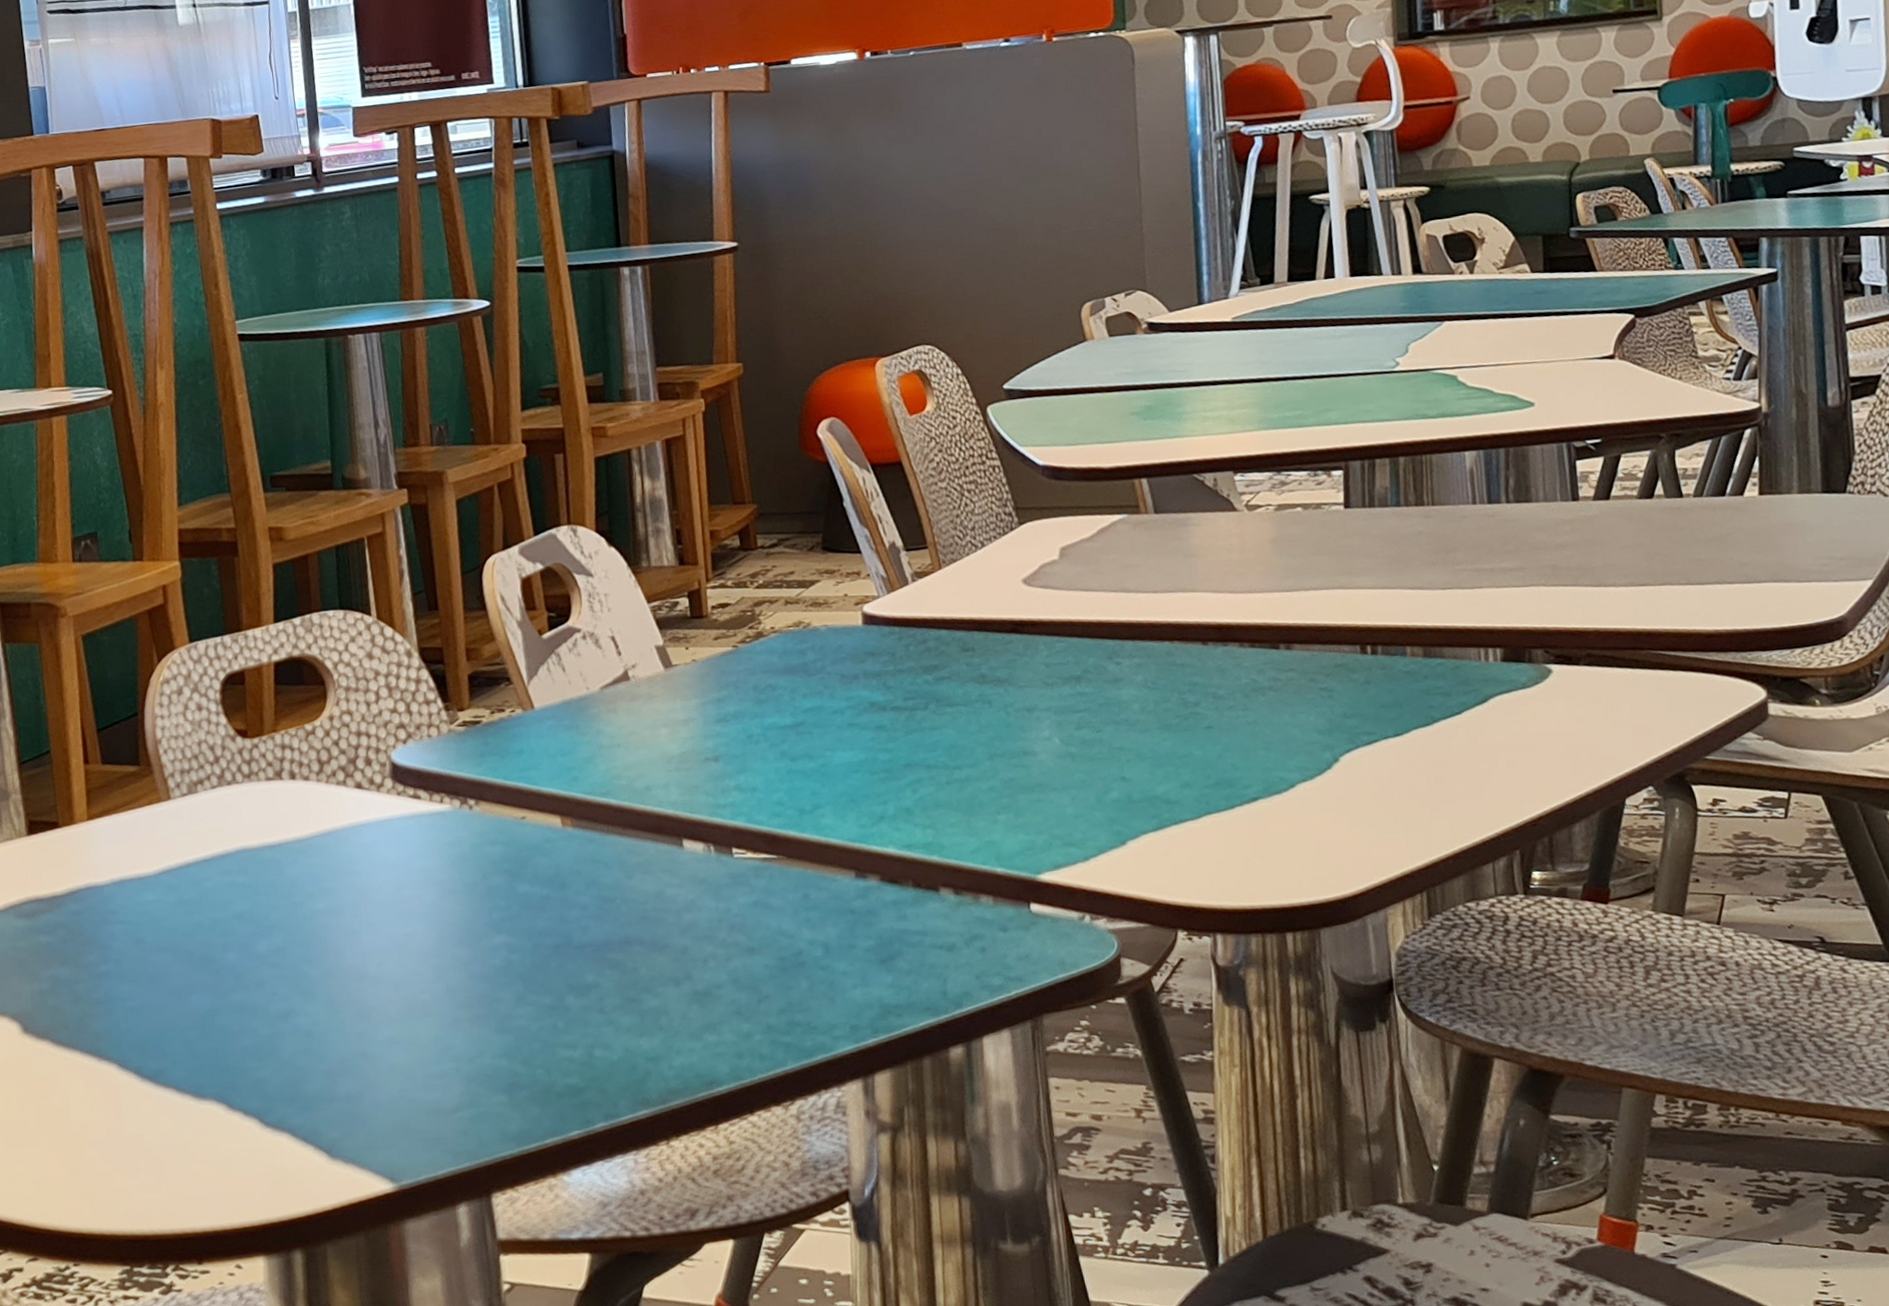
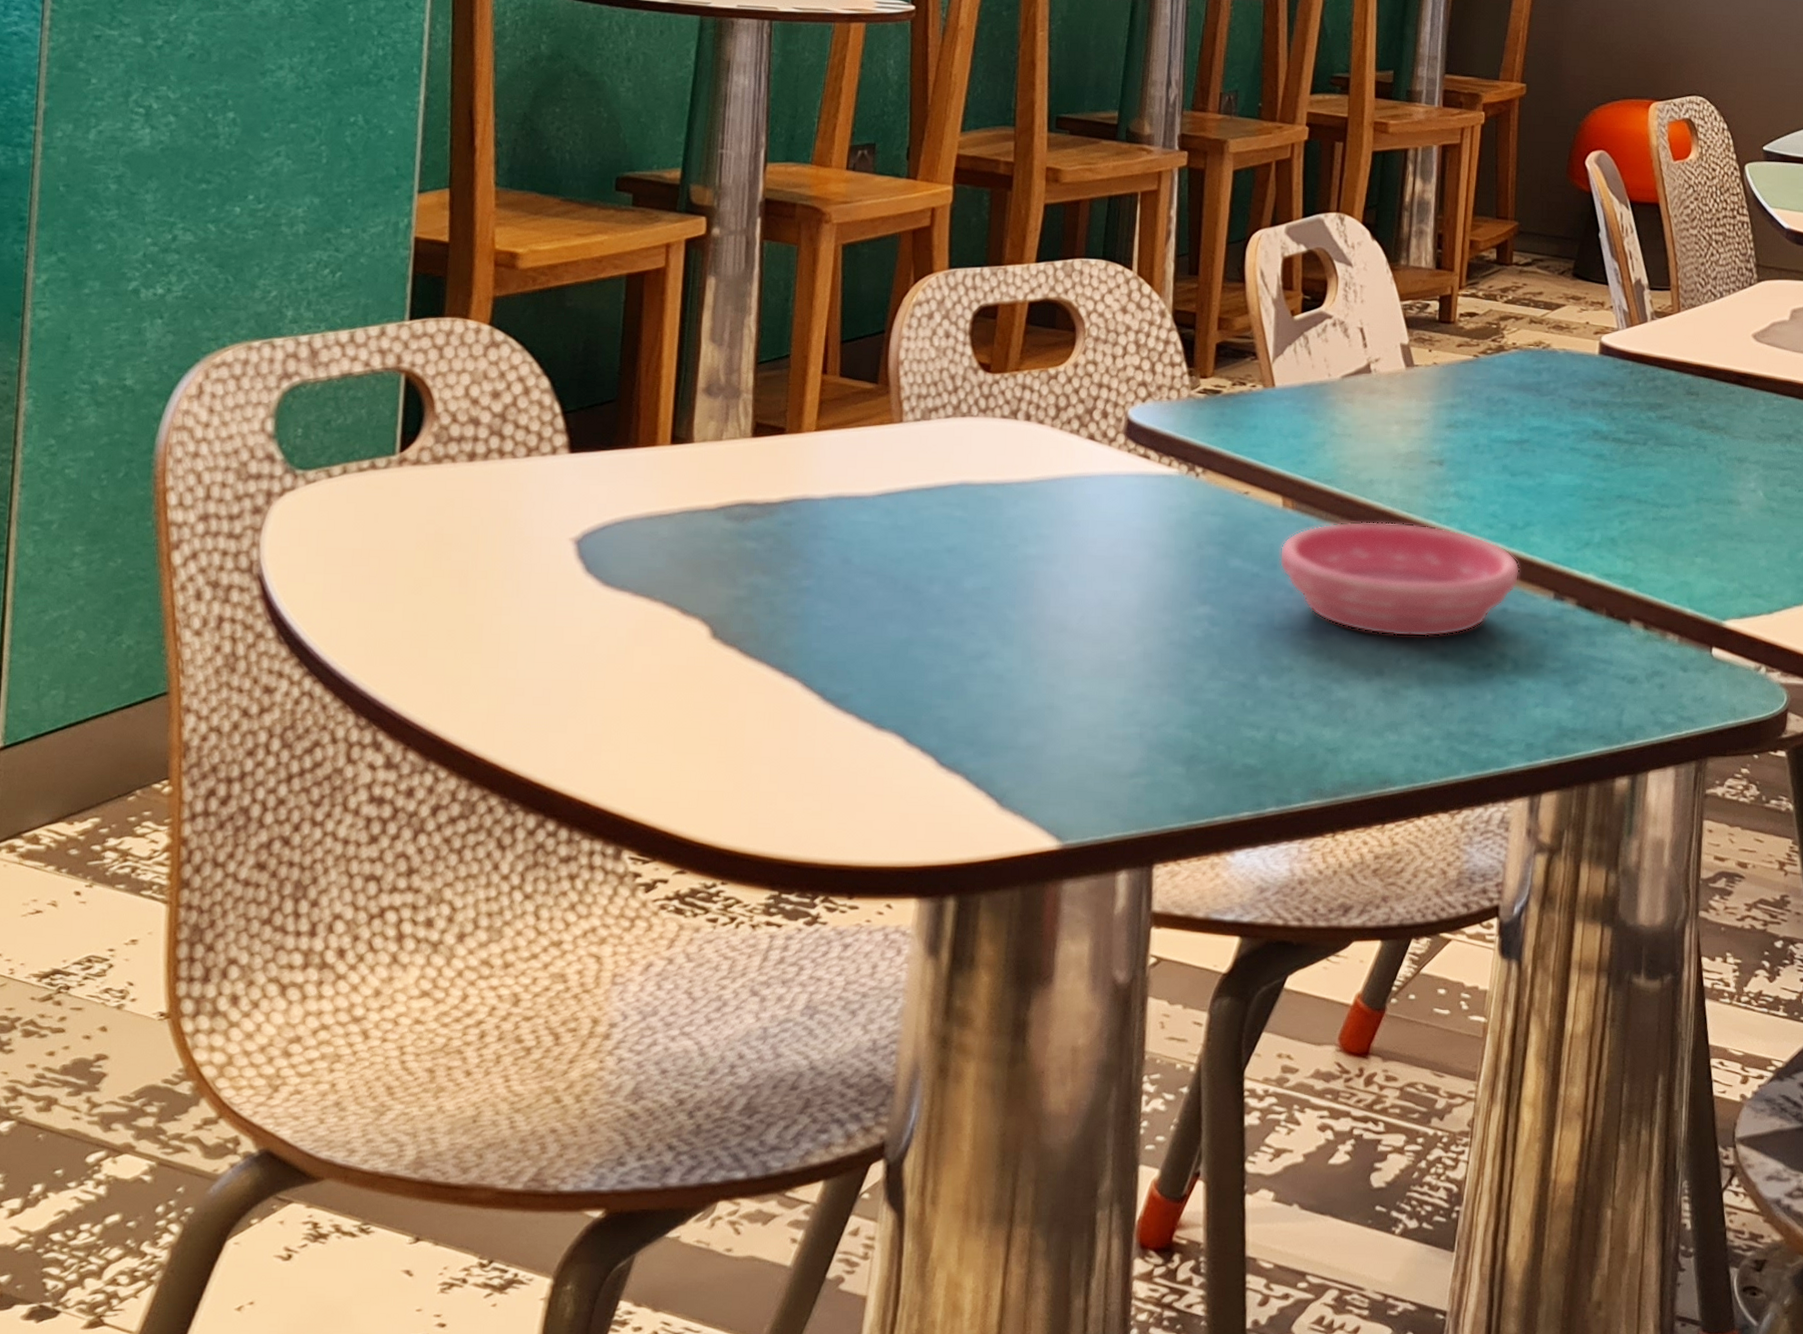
saucer: none [566,823,817,939] -> present [1279,521,1521,637]

